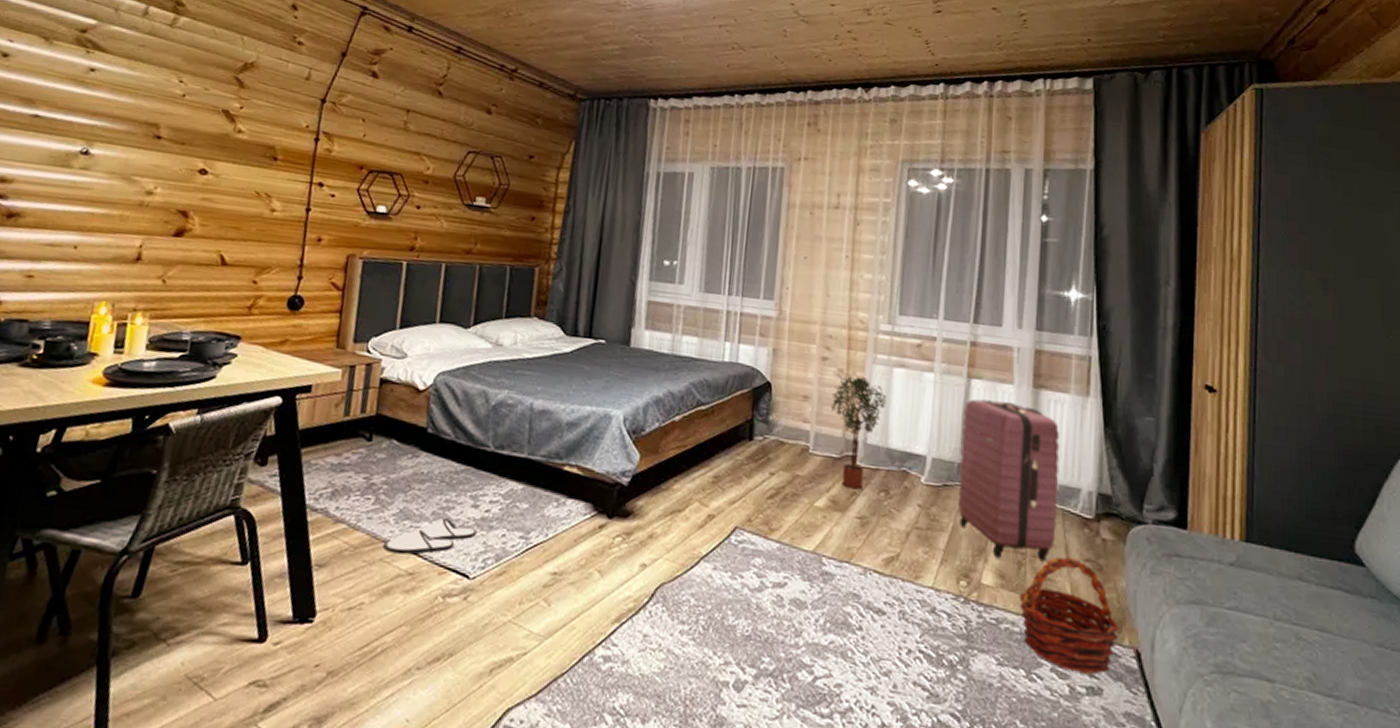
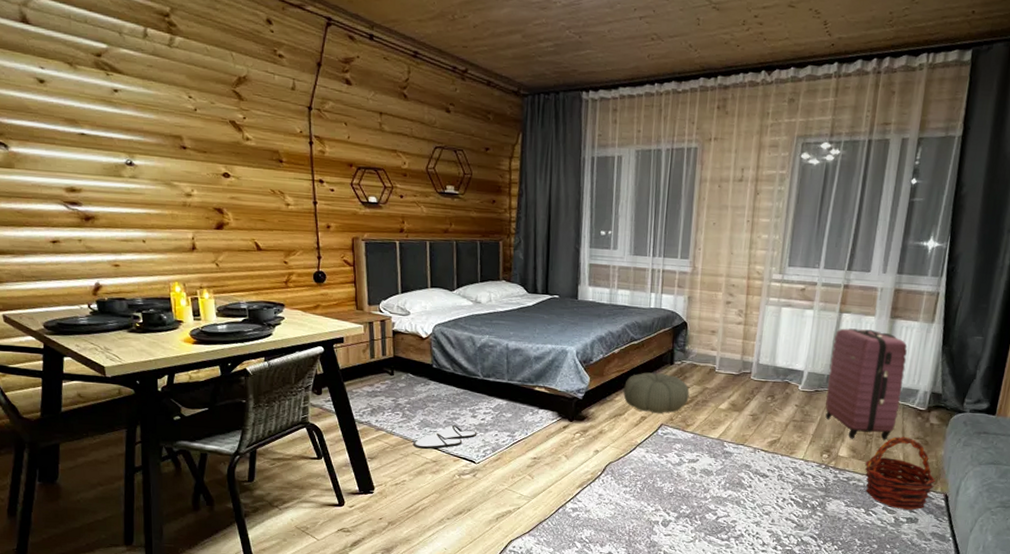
pouf: none [684,450,775,511] -> present [623,372,690,413]
potted tree: present [831,376,886,490] -> none [733,315,776,396]

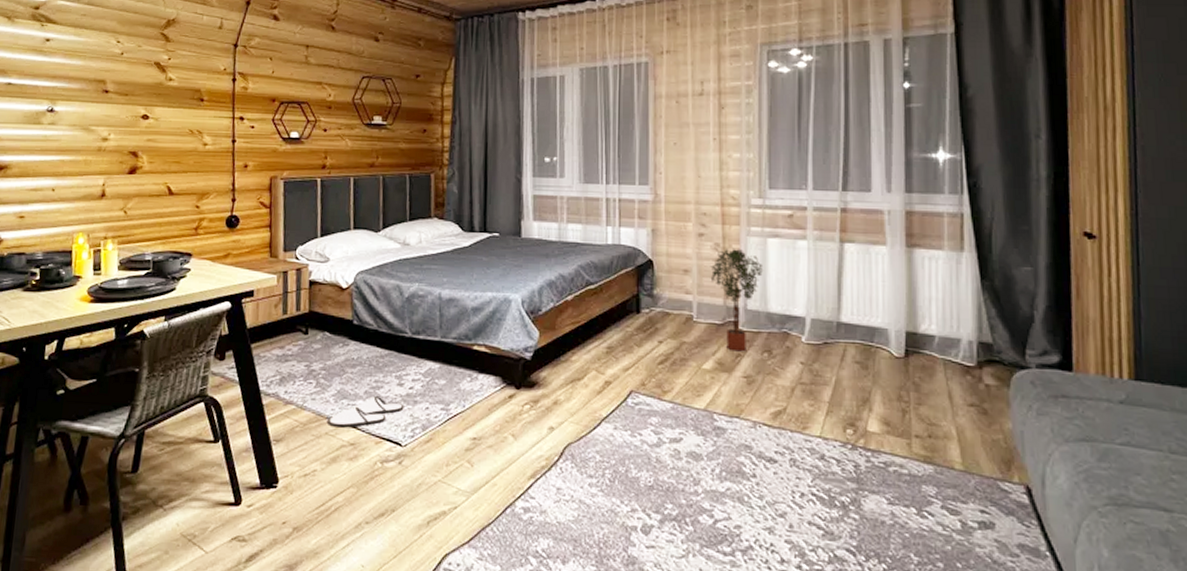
pouf: present [623,372,690,413] -> none [581,324,663,376]
potted tree: none [733,315,776,396] -> present [710,249,763,352]
suitcase: present [825,328,908,440] -> none [838,261,939,409]
basket: present [865,436,935,511] -> none [905,402,1008,511]

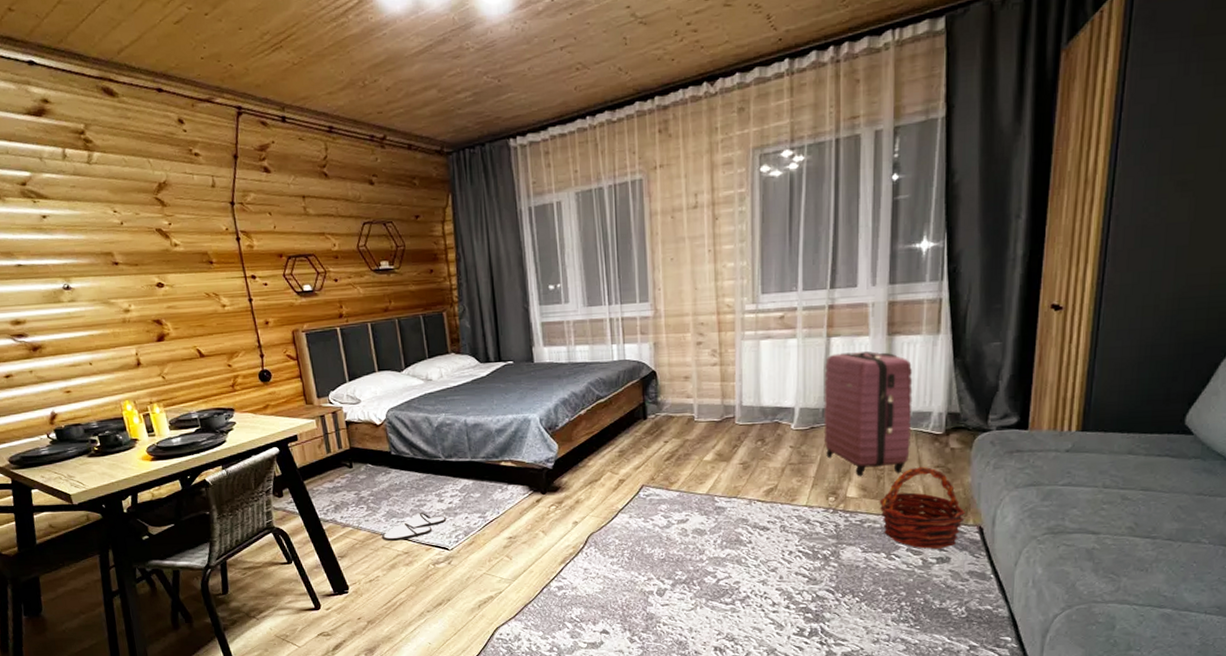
potted tree: present [710,249,763,352] -> none [708,353,756,443]
suitcase: none [838,261,939,409] -> present [824,351,913,477]
basket: none [905,402,1008,511] -> present [879,466,965,550]

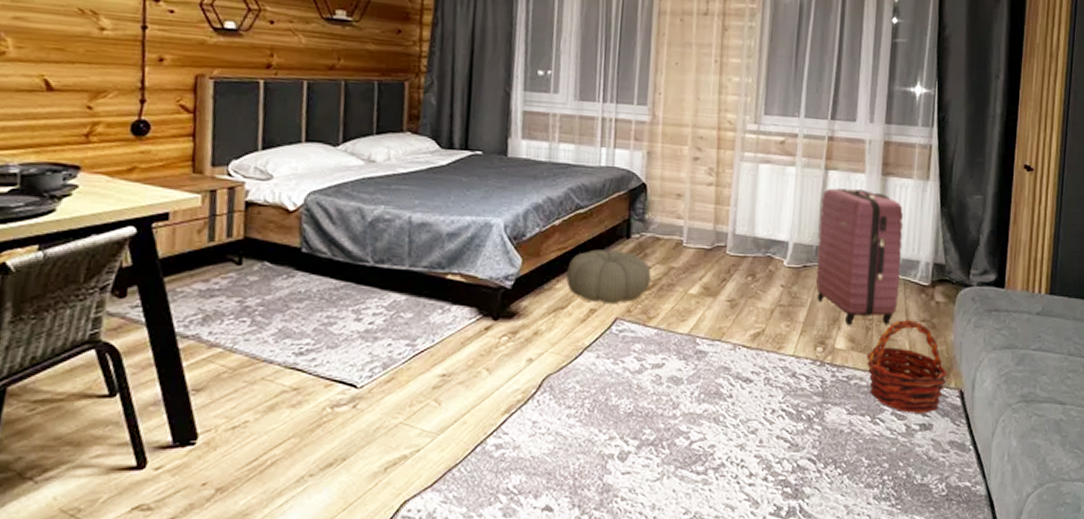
slippers: present [382,511,447,541] -> none [265,332,362,371]
pouf: none [596,430,669,474] -> present [566,249,651,303]

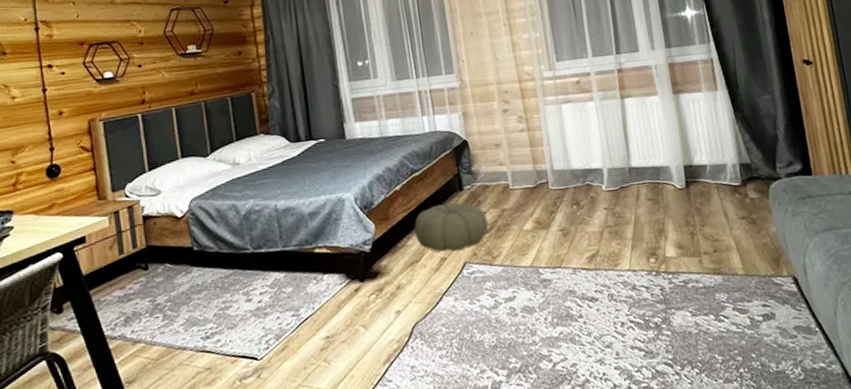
suitcase: present [815,188,904,326] -> none [623,109,716,235]
basket: present [866,319,948,415] -> none [697,218,779,306]

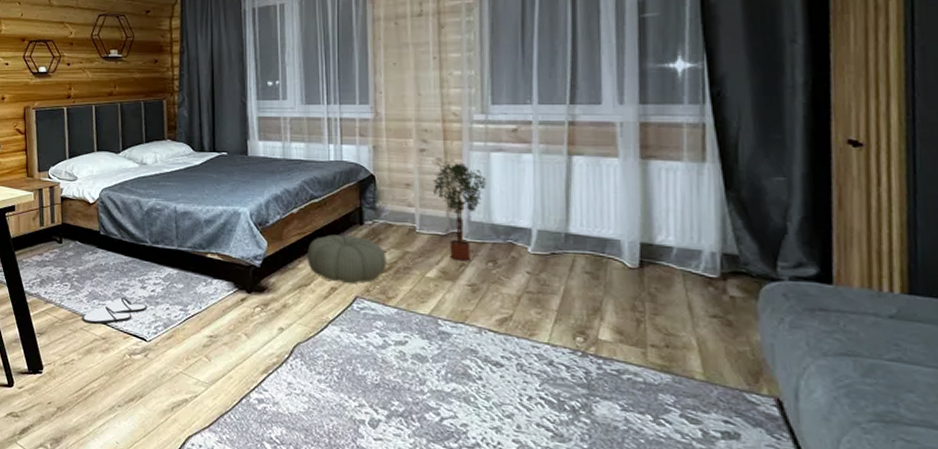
slippers: none [180,315,256,356] -> present [82,296,148,324]
potted tree: none [517,118,562,209] -> present [432,163,486,261]

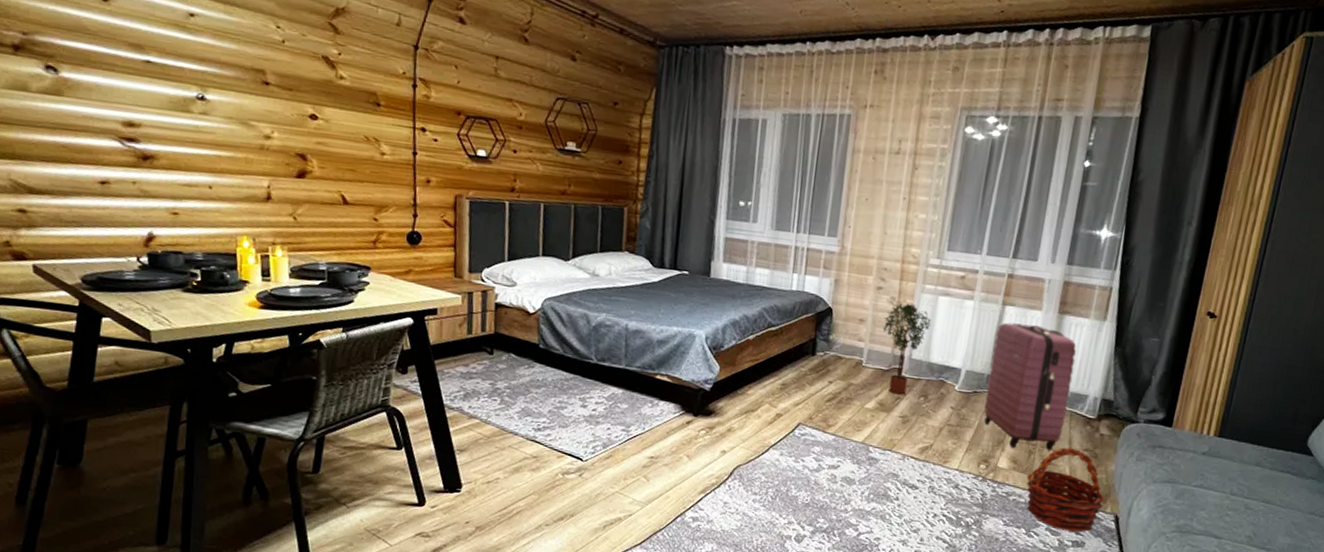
slippers: present [82,296,148,324] -> none [511,414,587,443]
pouf: present [307,234,387,283] -> none [757,363,832,411]
suitcase: none [566,174,677,319] -> present [984,322,1077,451]
basket: none [640,313,756,421] -> present [1027,447,1105,533]

